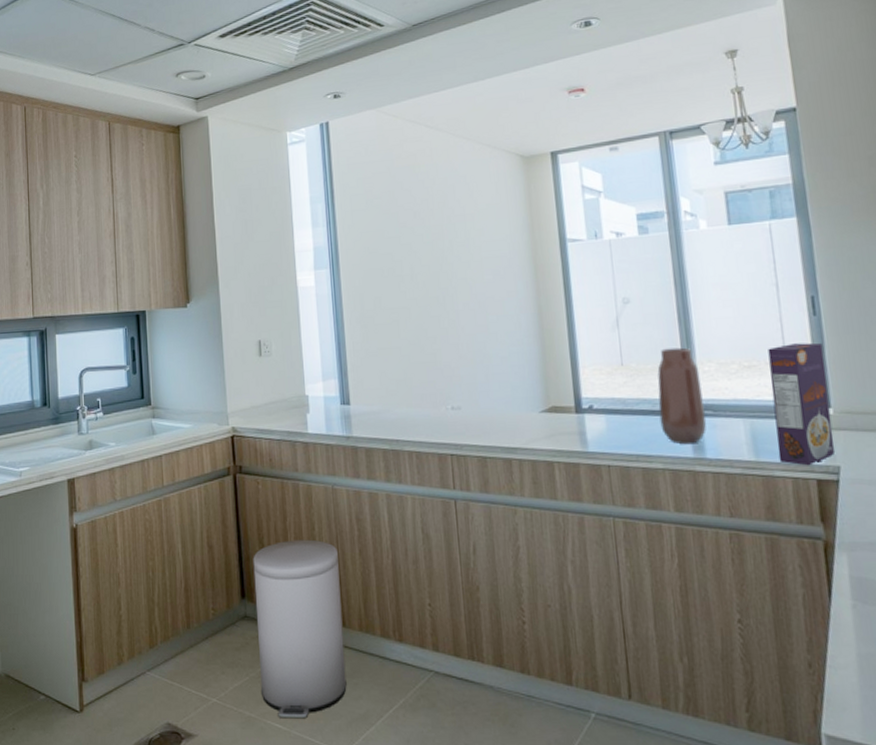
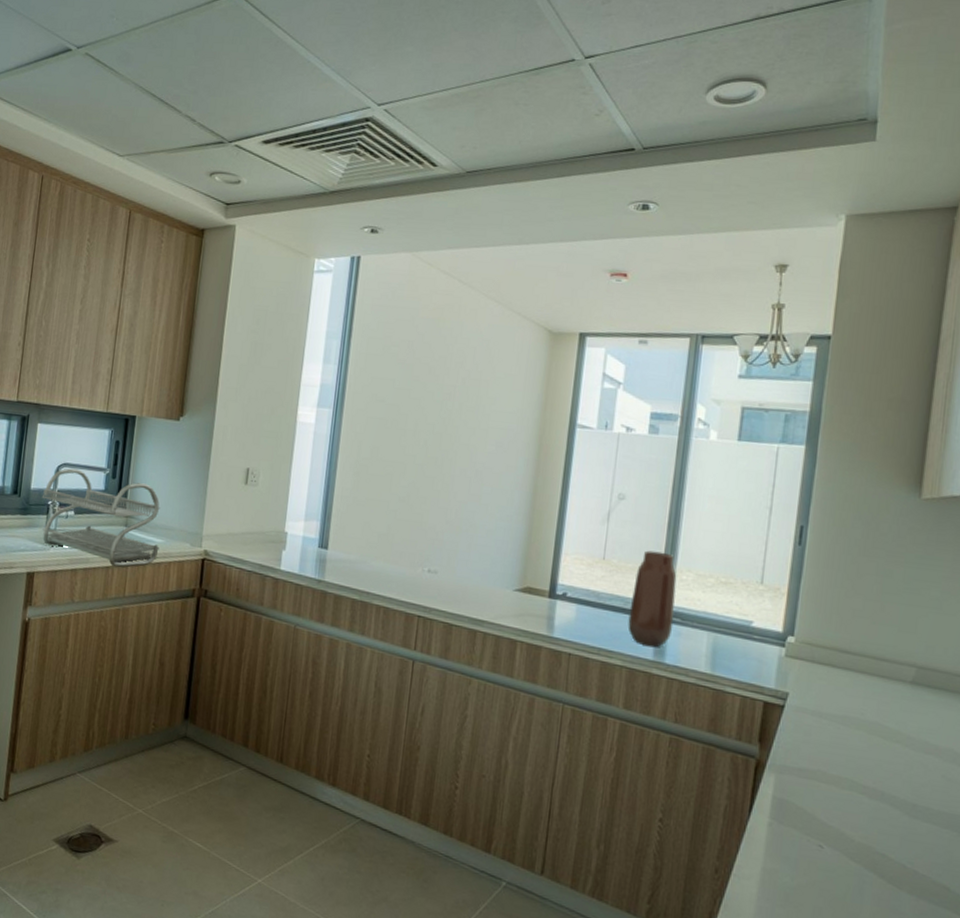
dish rack: none [70,371,189,460] -> present [41,468,160,568]
pedal bin: present [253,539,347,719] -> none [187,670,288,843]
cereal box: present [768,342,835,466] -> none [733,568,800,688]

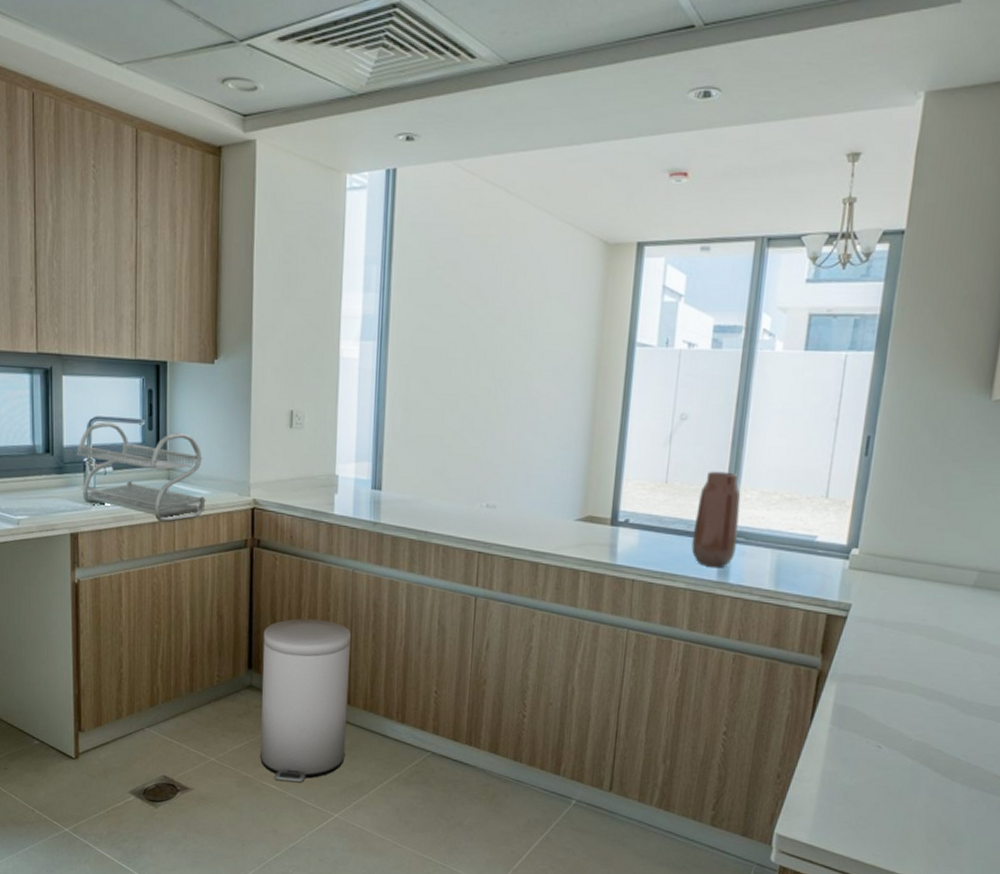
pedal bin: none [187,670,288,843] -> present [259,618,351,783]

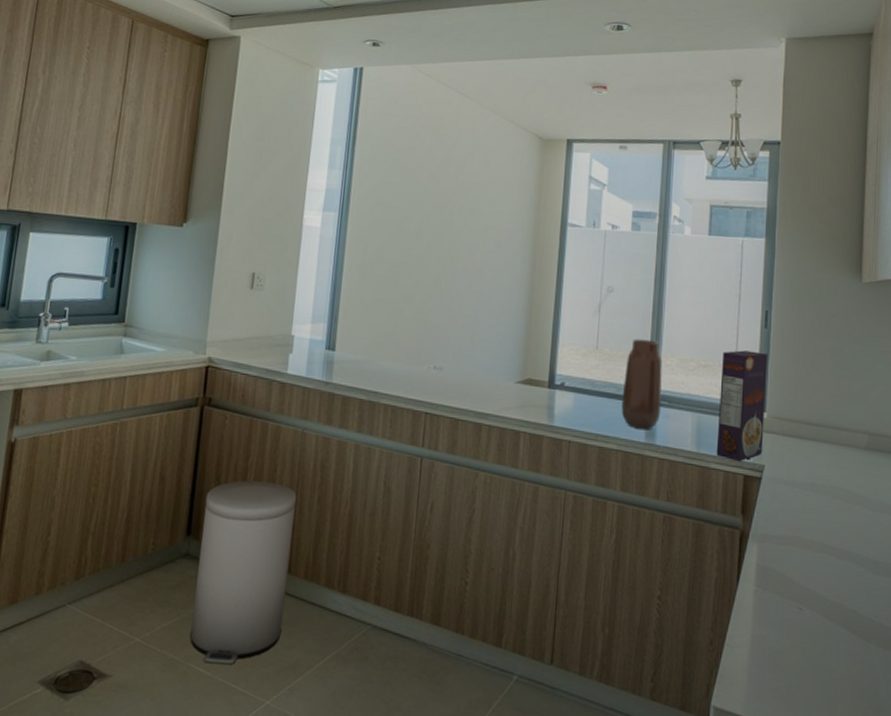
dish rack: present [76,422,206,523] -> none [32,278,162,380]
cereal box: none [796,481,866,601] -> present [716,350,768,462]

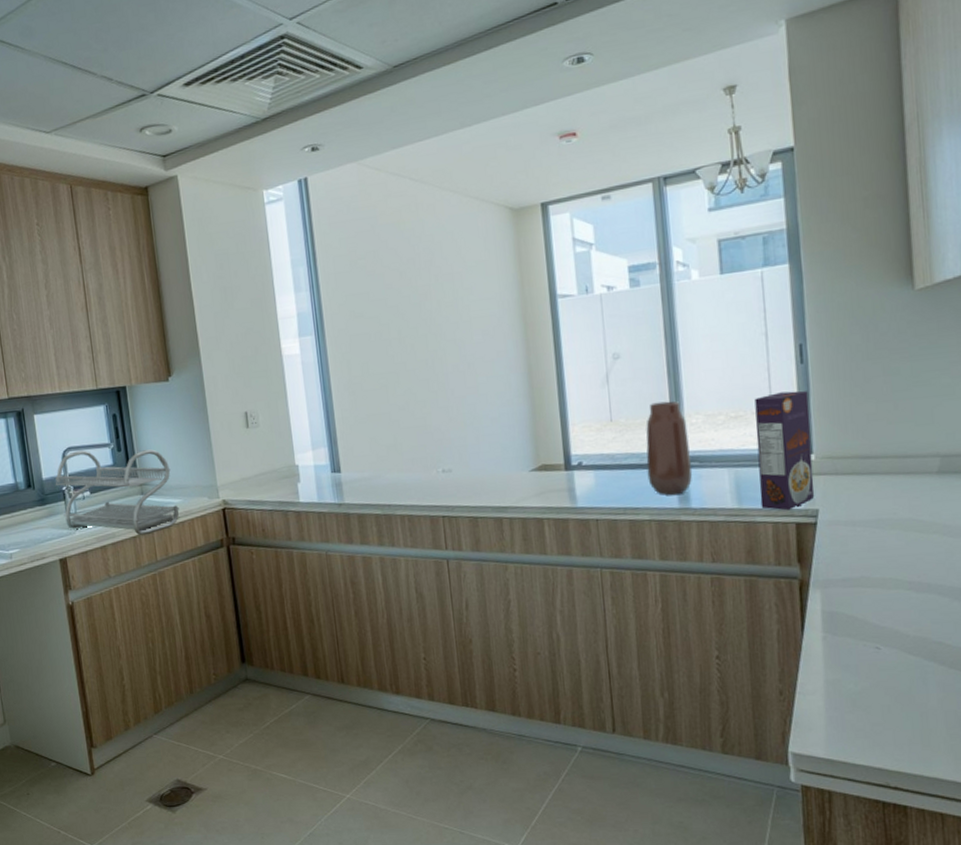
dish rack: none [32,278,162,380] -> present [55,449,180,536]
pedal bin: present [189,480,296,665] -> none [251,604,348,769]

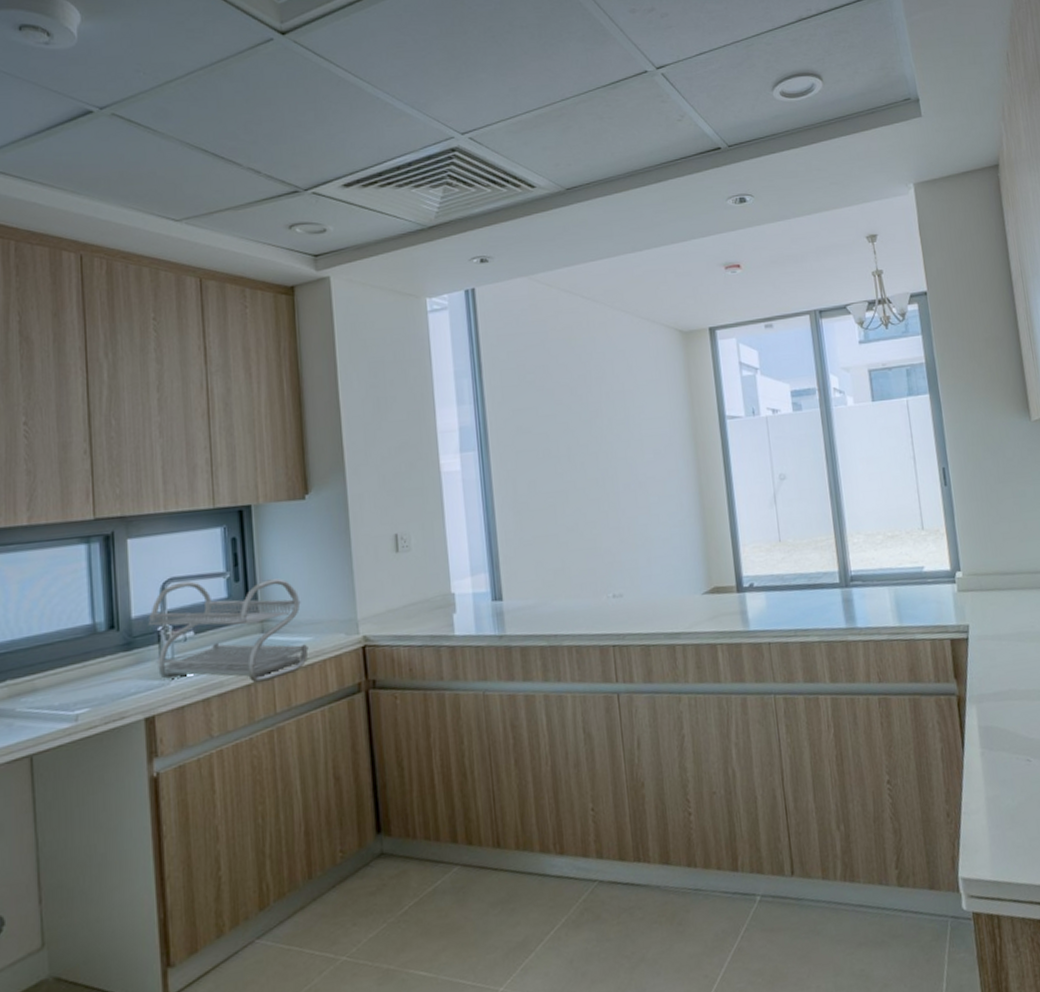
vase: present [646,400,693,495] -> none [812,521,857,616]
cereal box: present [754,390,814,511] -> none [907,511,964,628]

